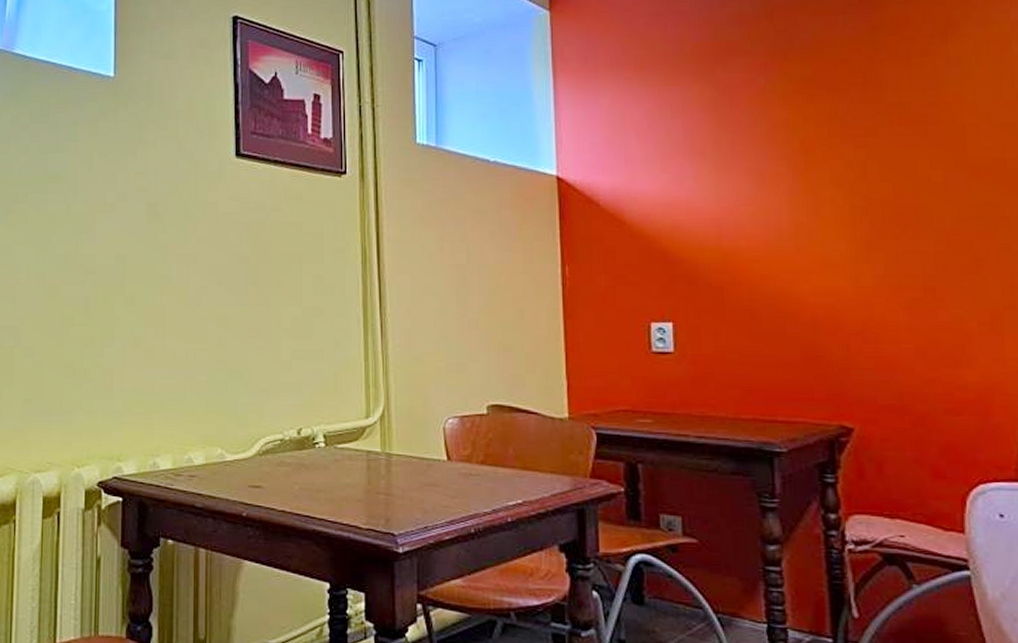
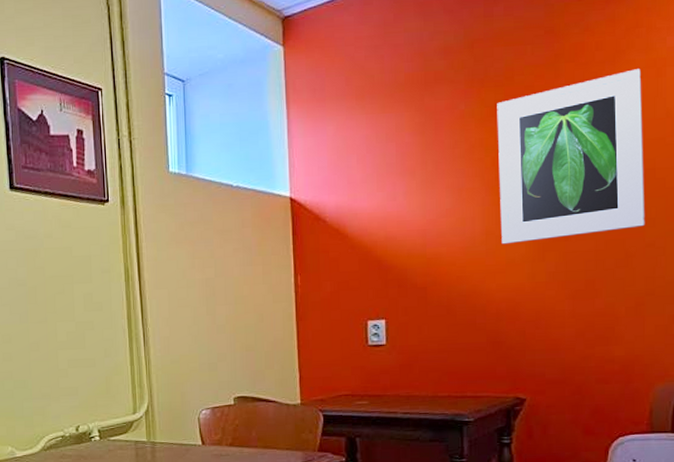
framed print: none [804,44,997,240] -> present [497,69,645,244]

